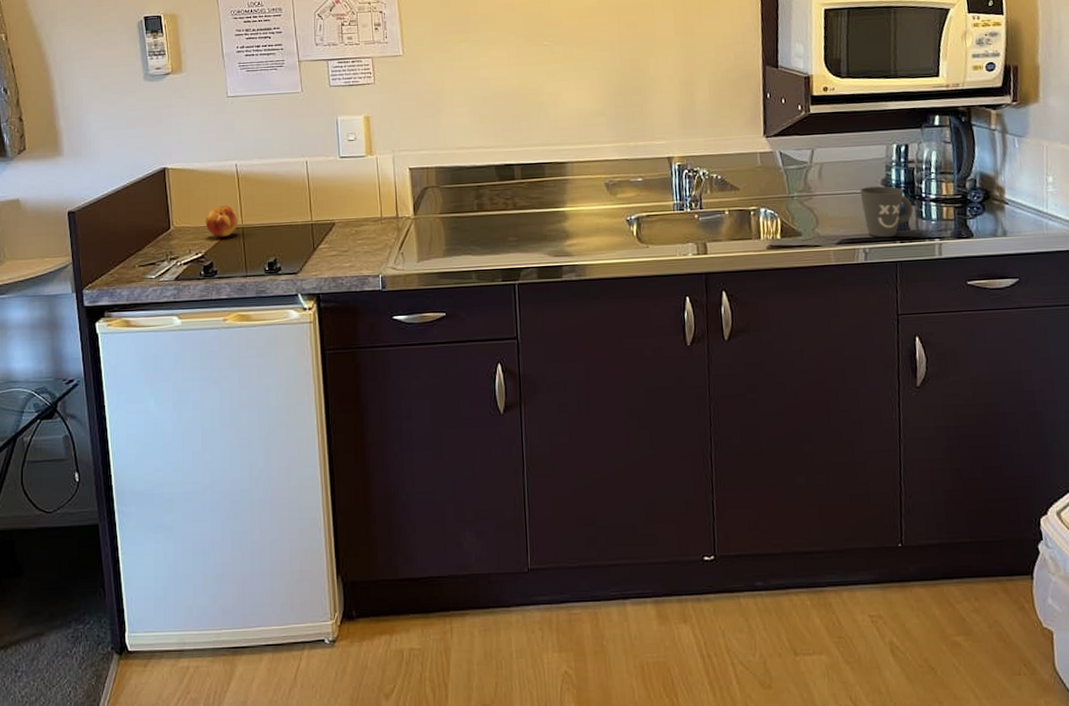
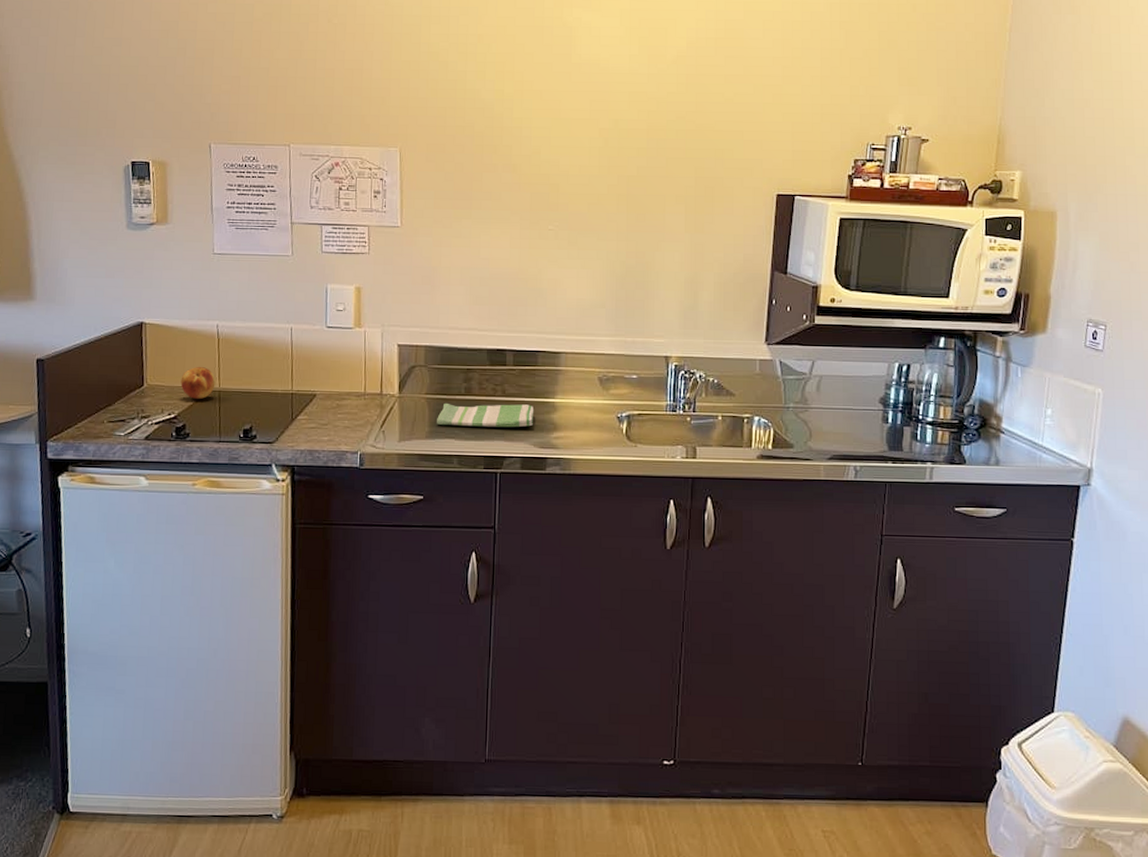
dish towel: none [453,215,546,242] -> present [437,402,534,428]
mug: present [859,186,913,238] -> none [857,404,908,457]

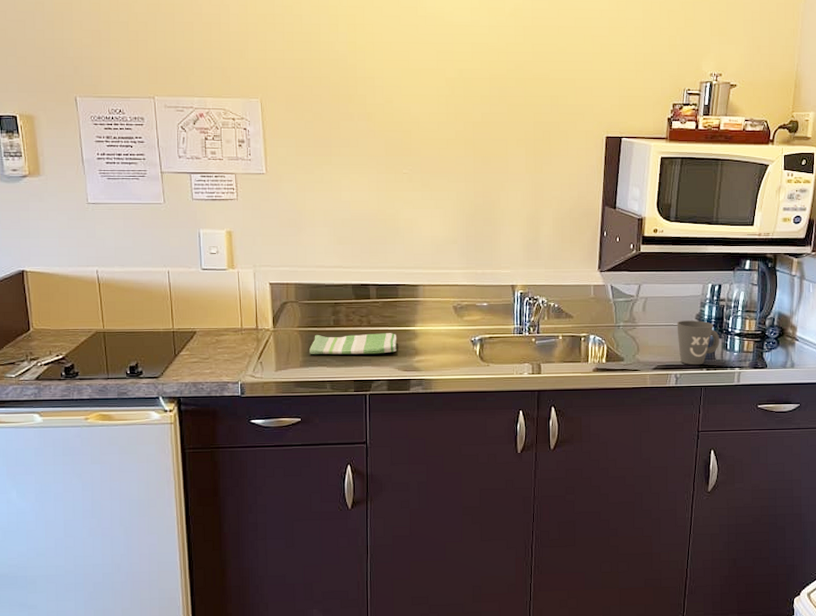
fruit: present [180,367,216,399] -> none [66,311,100,340]
mug: none [857,404,908,457] -> present [677,320,720,366]

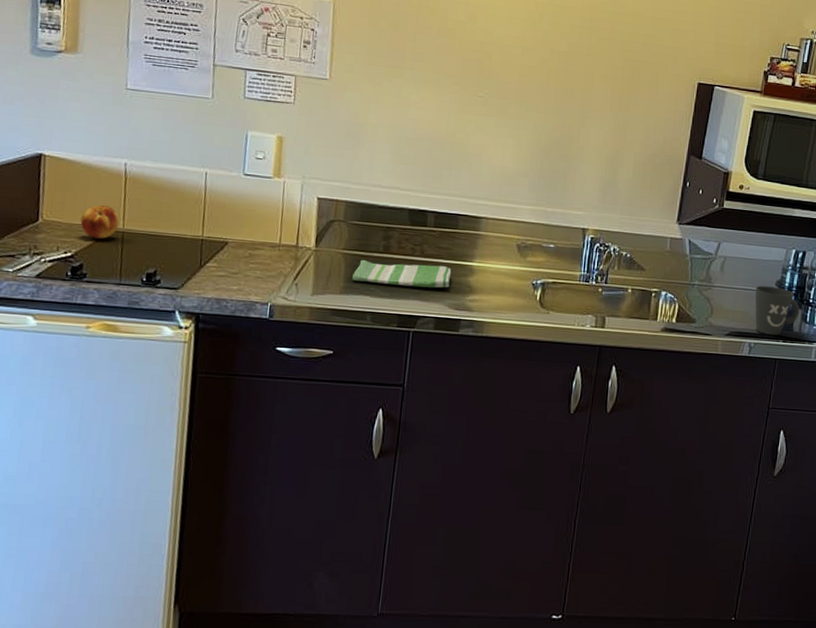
fruit: none [66,311,100,340] -> present [80,205,120,239]

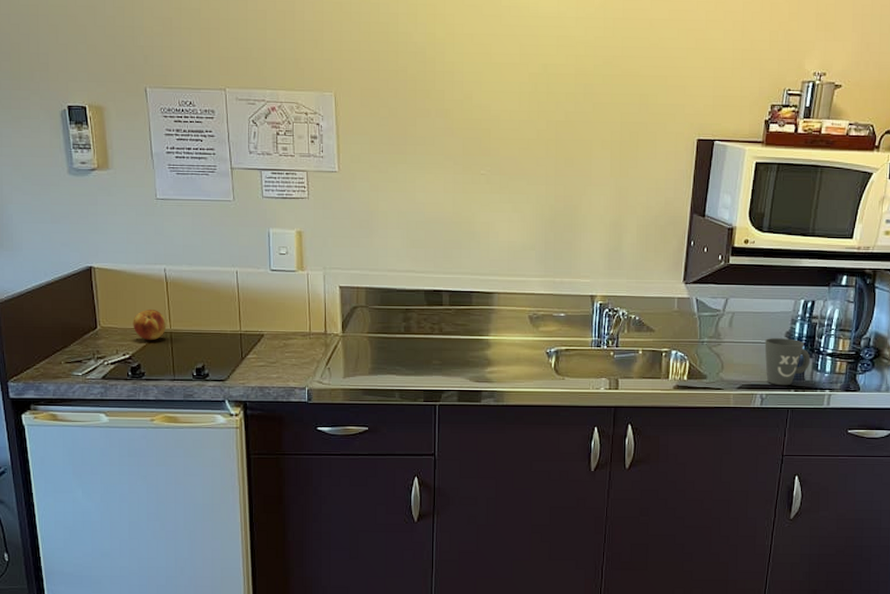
dish towel: present [352,259,452,289] -> none [379,341,470,364]

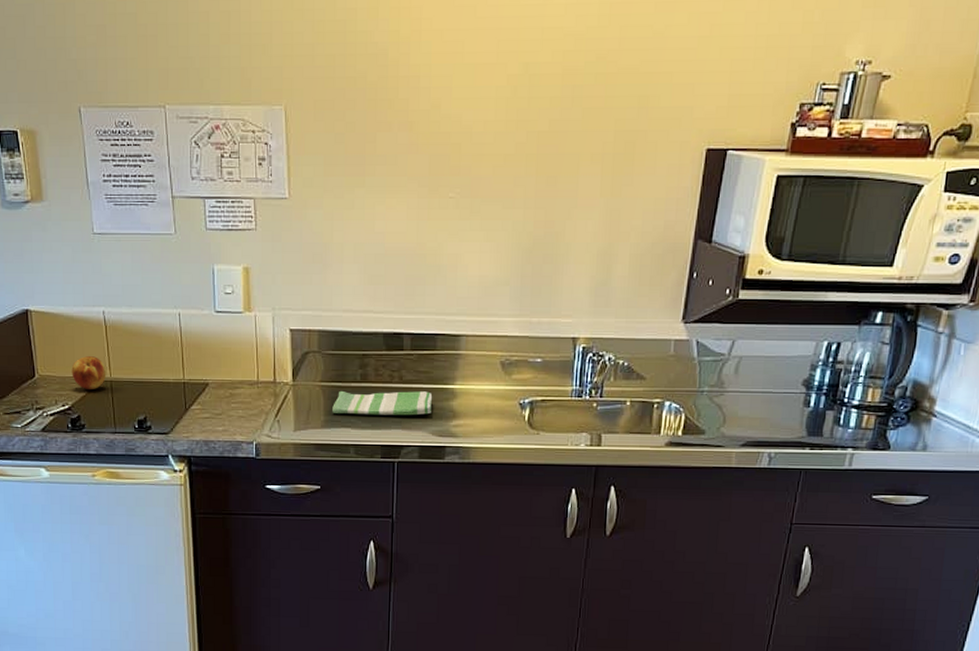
dish towel: none [379,341,470,364] -> present [332,390,433,416]
mug: present [764,338,810,386] -> none [776,387,832,443]

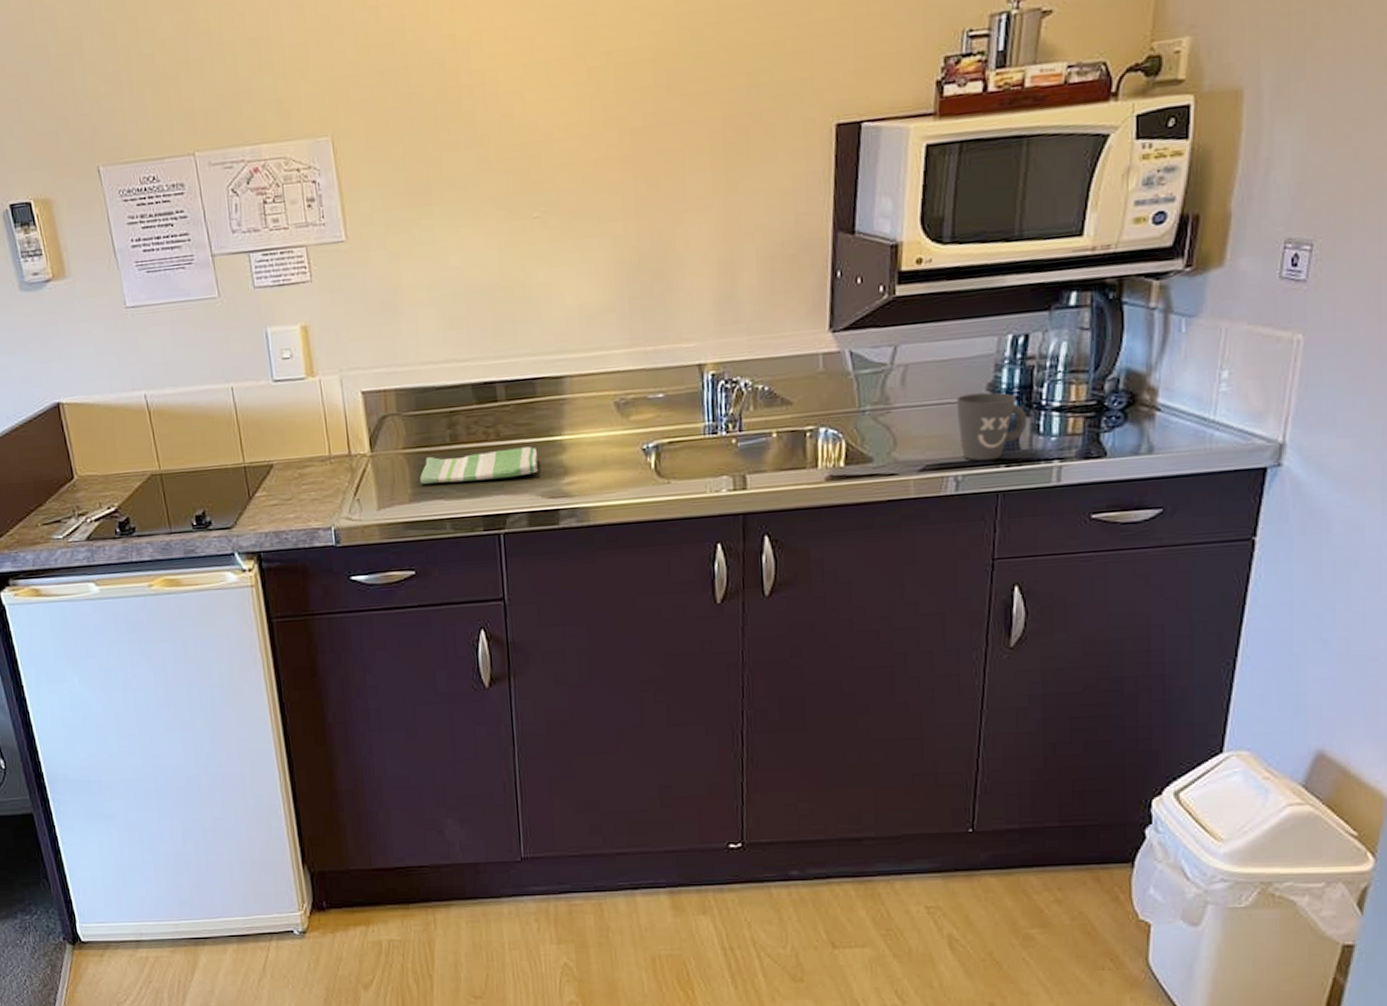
fruit: present [71,356,107,389] -> none [114,448,155,487]
mug: none [776,387,832,443] -> present [956,392,1027,461]

